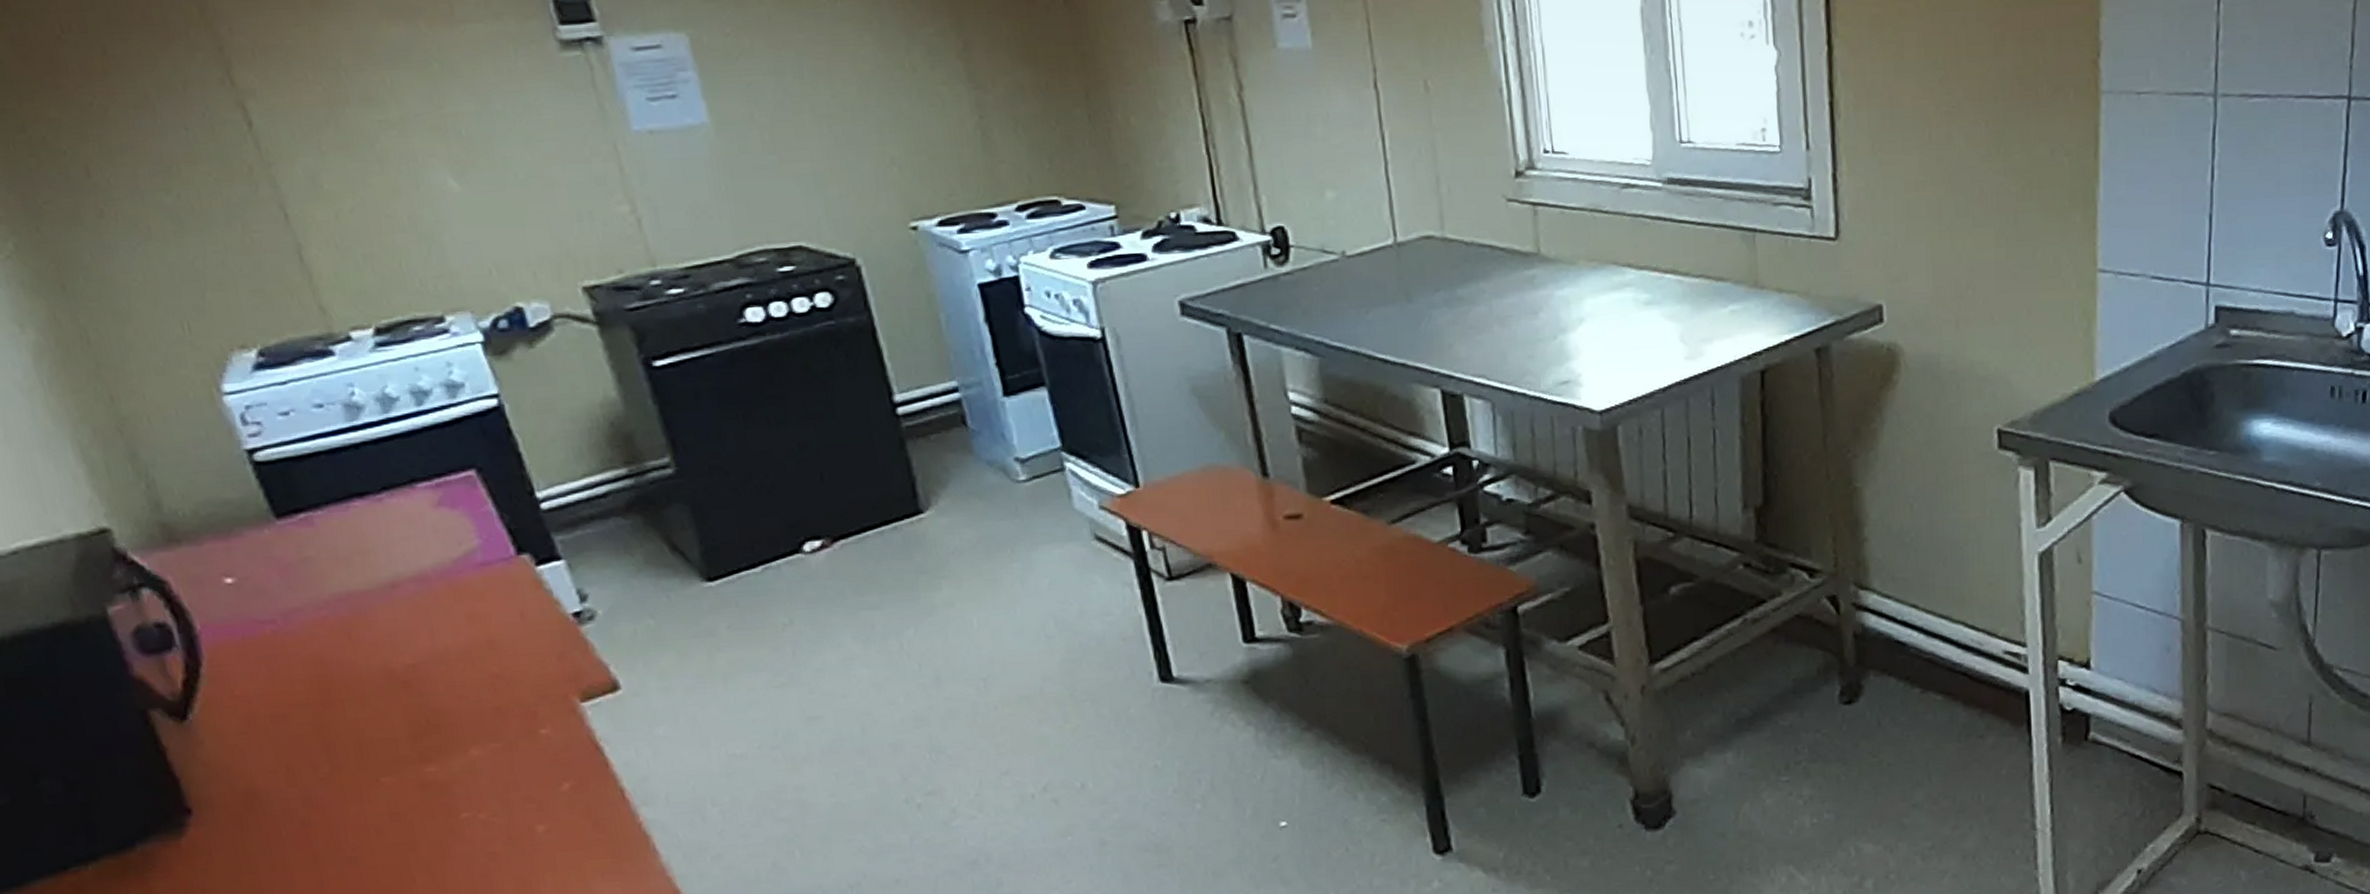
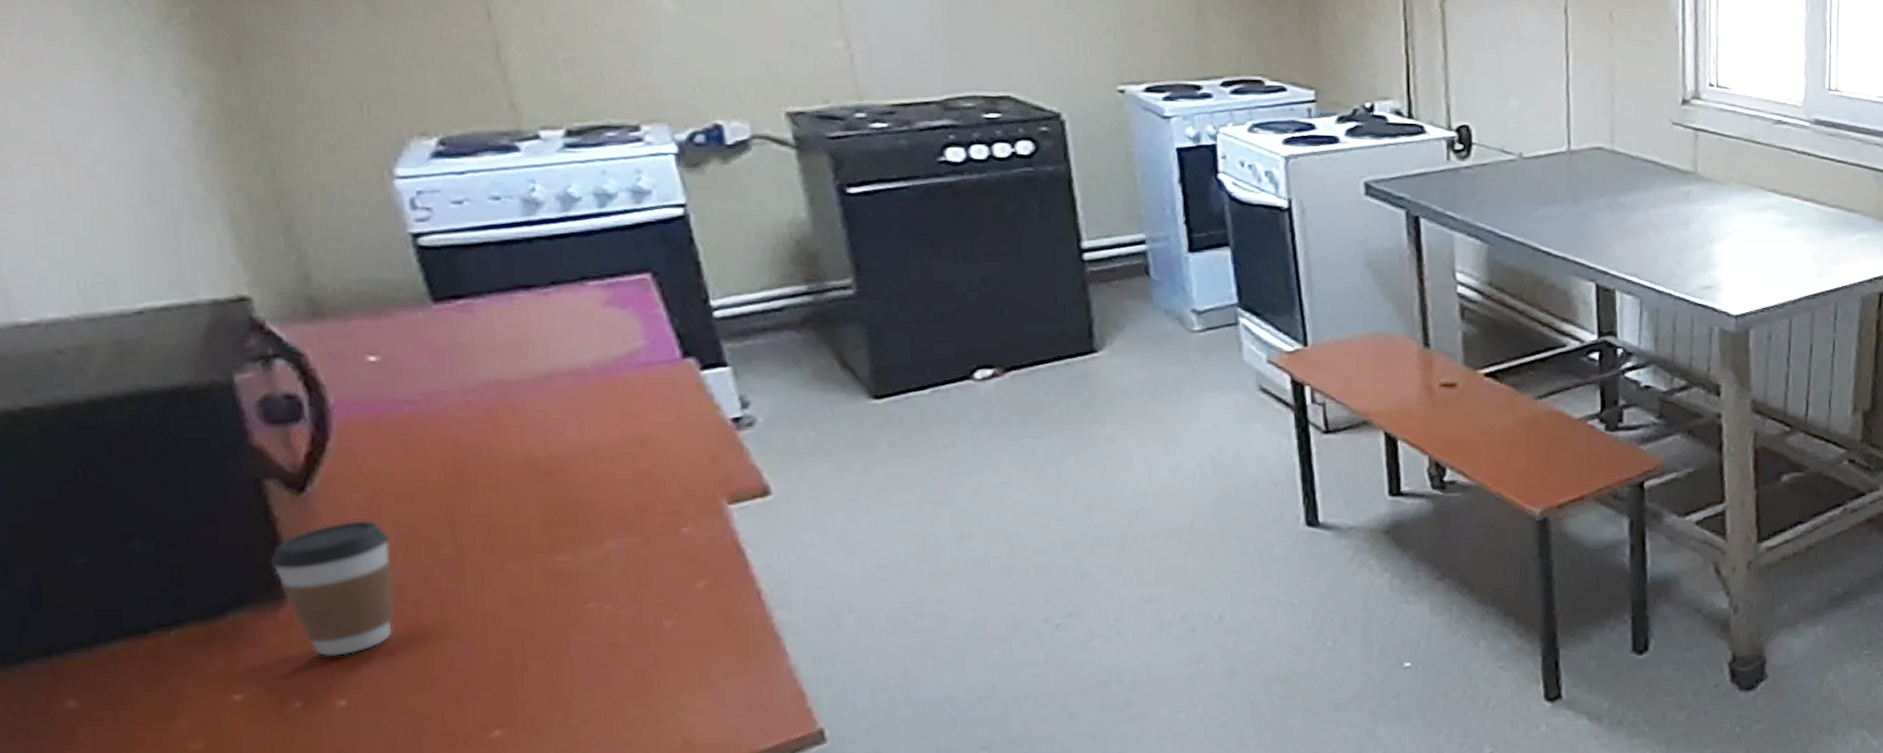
coffee cup: none [166,743,287,882] -> present [270,520,395,657]

